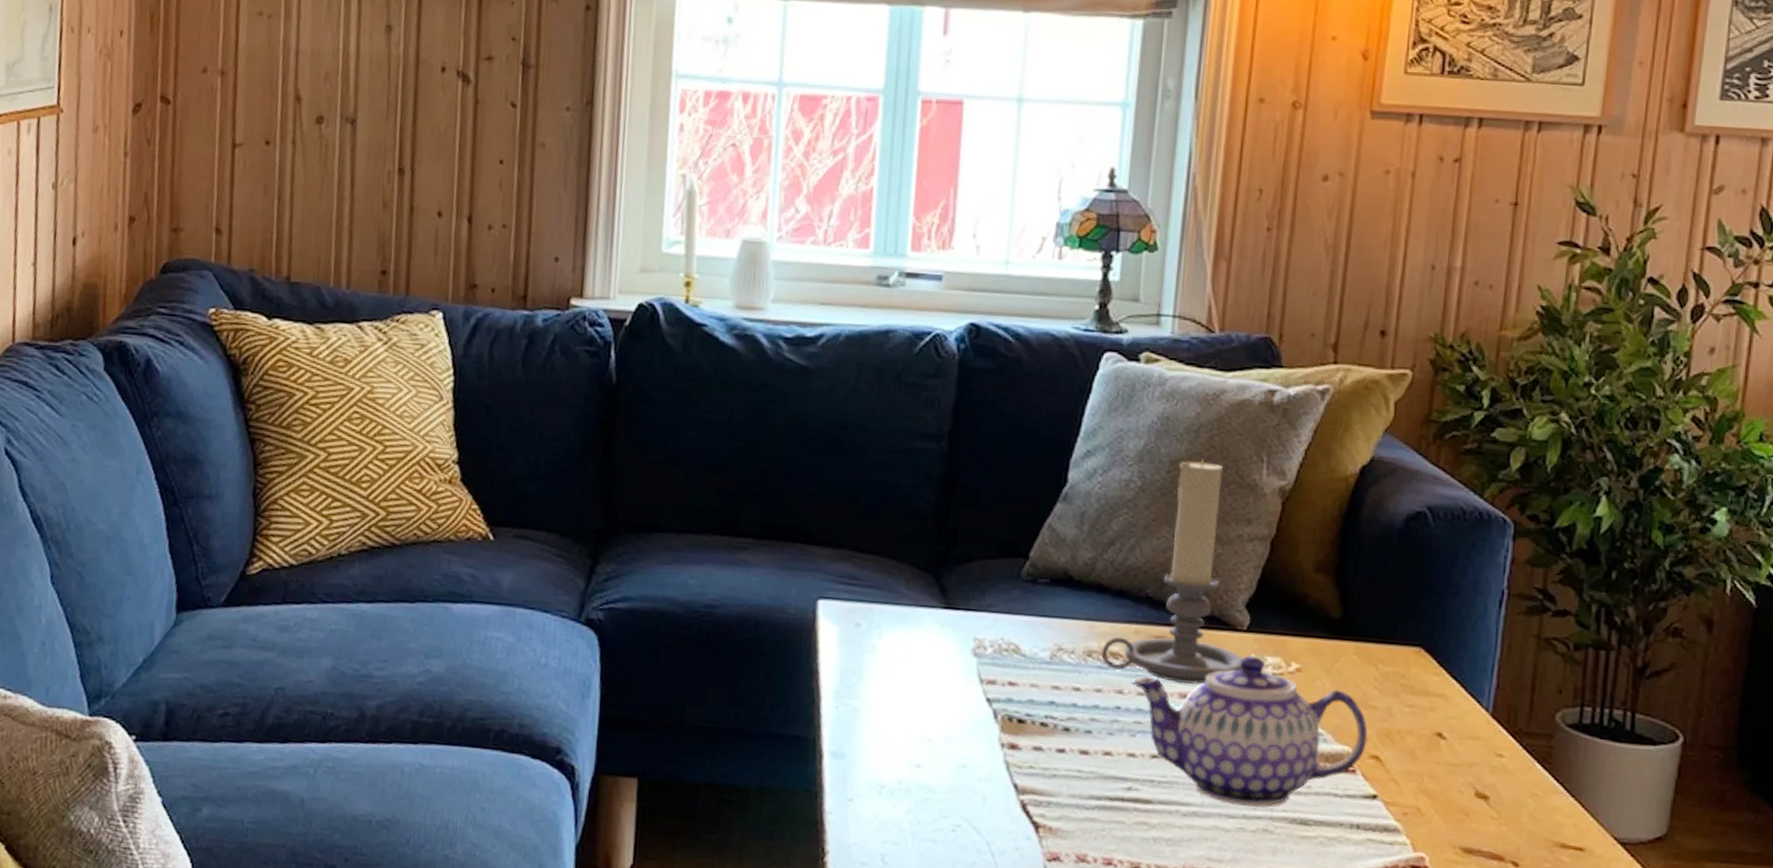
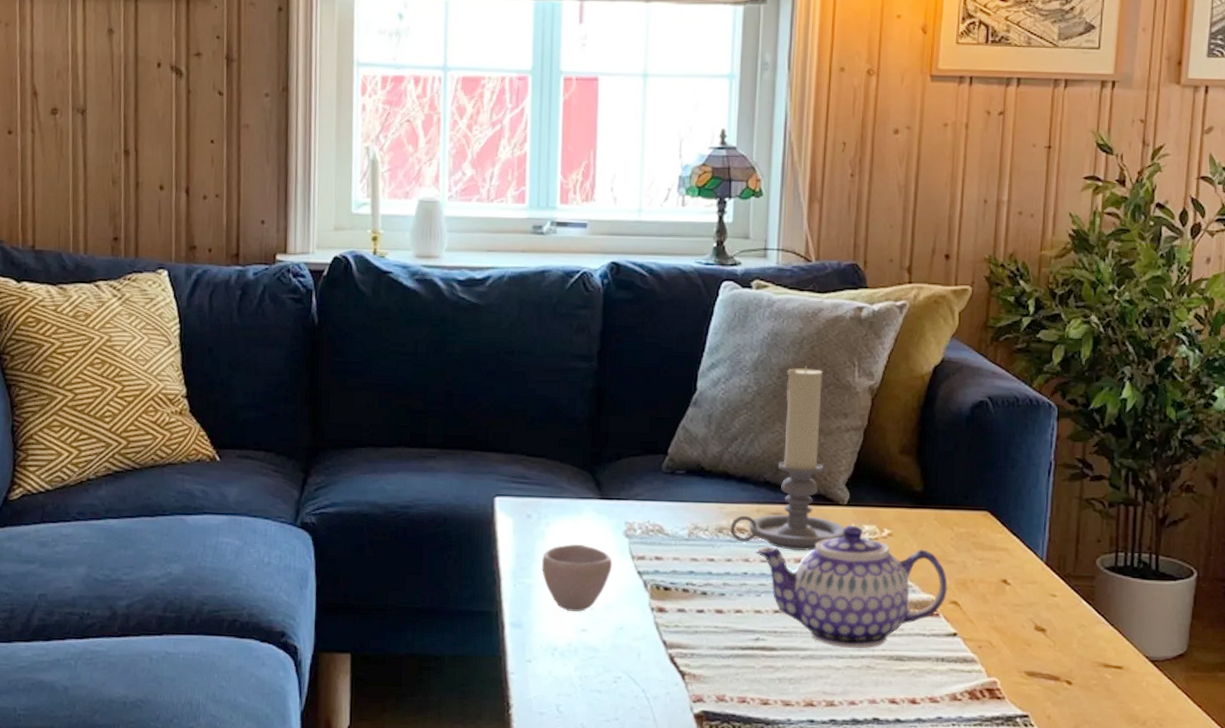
cup: none [870,660,956,744] -> present [541,543,612,612]

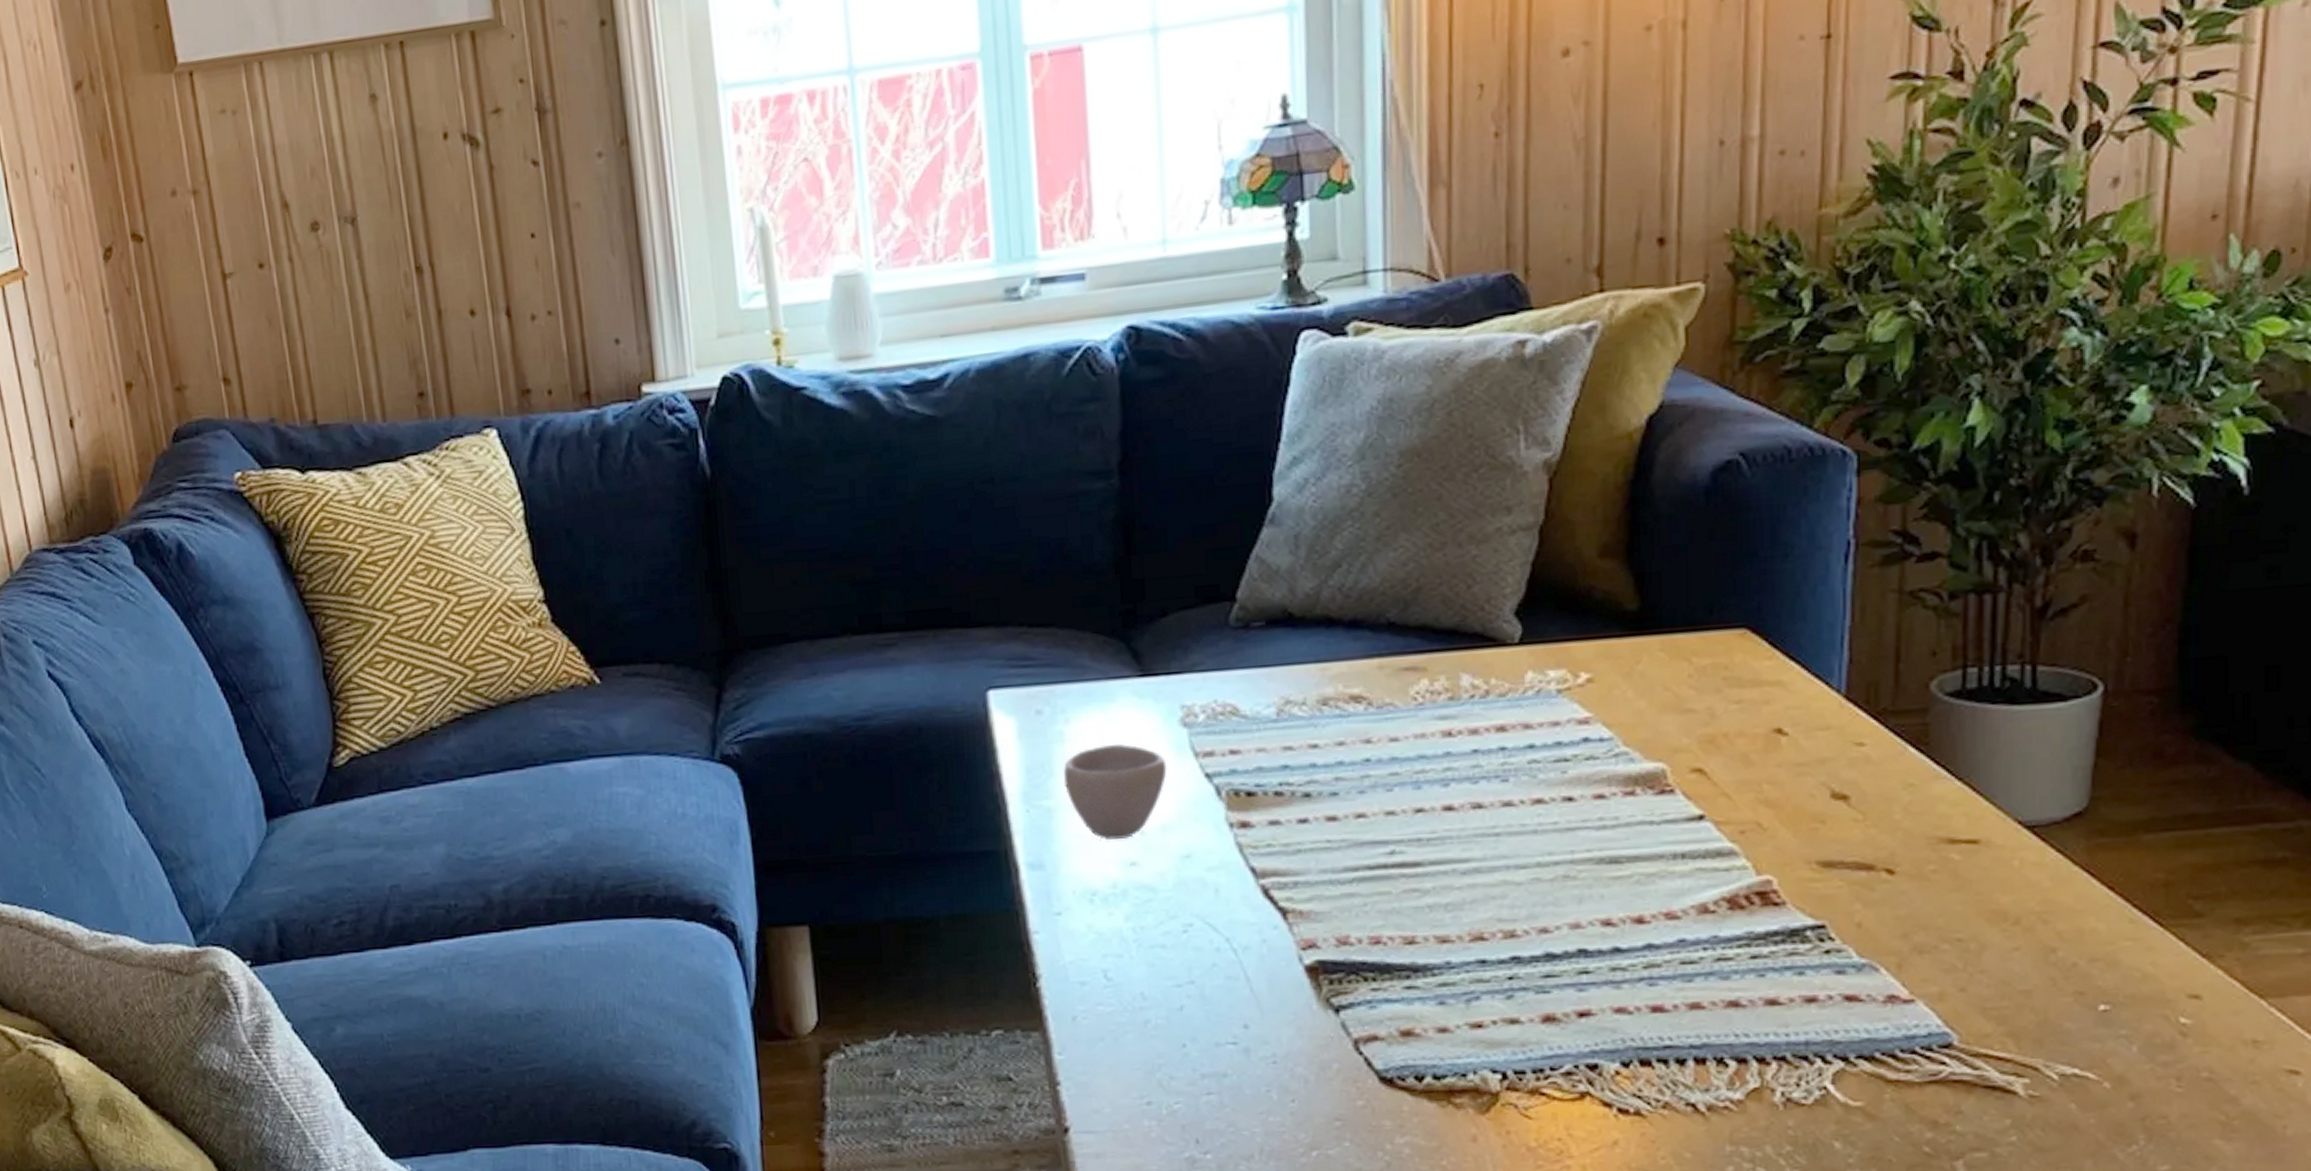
candle holder: present [729,366,845,551] -> none [1338,443,1518,720]
teapot: present [756,525,948,649] -> none [1381,672,1686,853]

